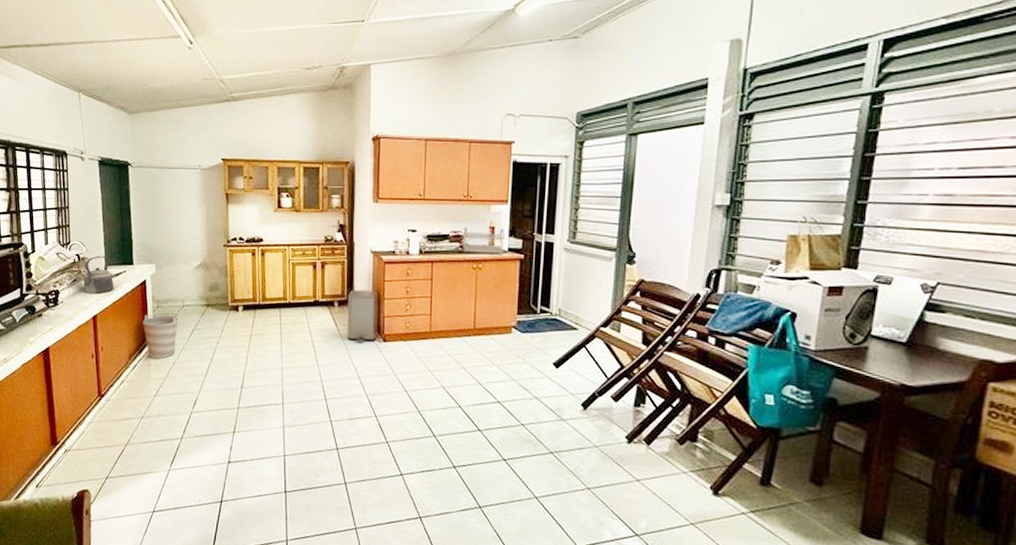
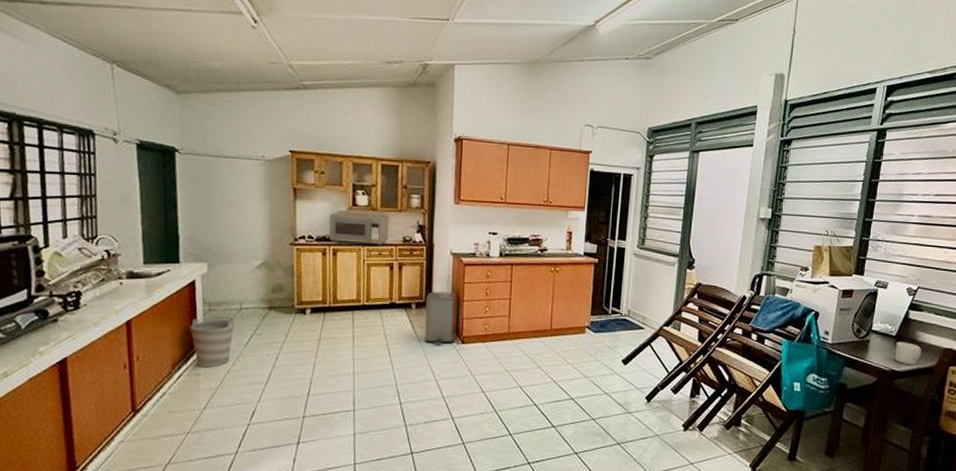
kettle: present [81,255,114,294] -> none [112,252,155,296]
microwave: none [257,213,312,245] -> present [328,211,389,246]
dish rack: present [462,227,505,255] -> none [541,231,581,259]
mug: none [905,350,946,380] -> present [894,342,922,365]

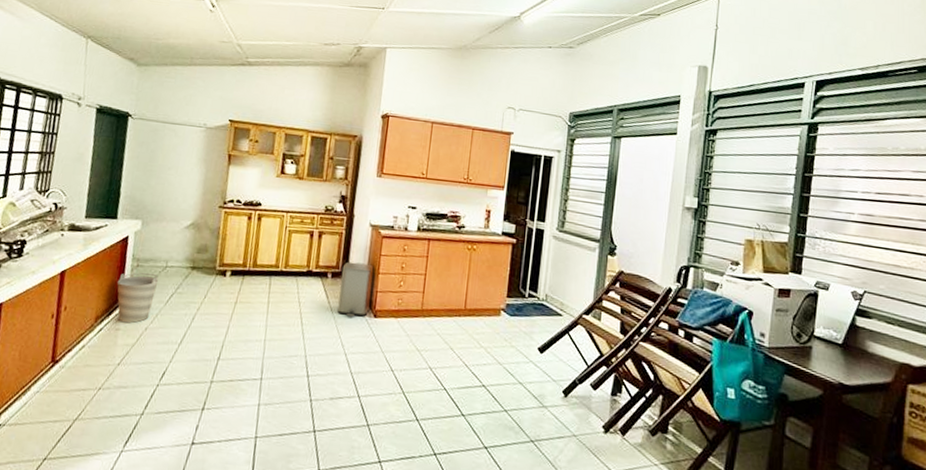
microwave: present [328,211,389,246] -> none [256,178,314,213]
mug: present [894,342,922,365] -> none [842,351,874,380]

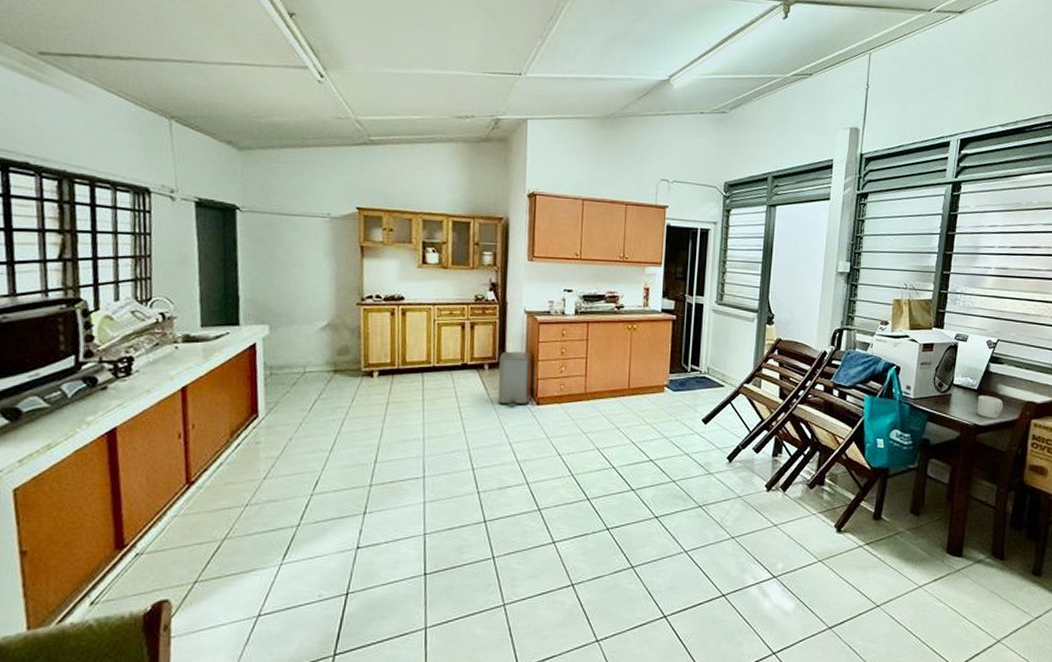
bucket: present [117,272,159,324] -> none [249,380,298,435]
mug: none [842,351,874,380] -> present [977,395,1004,419]

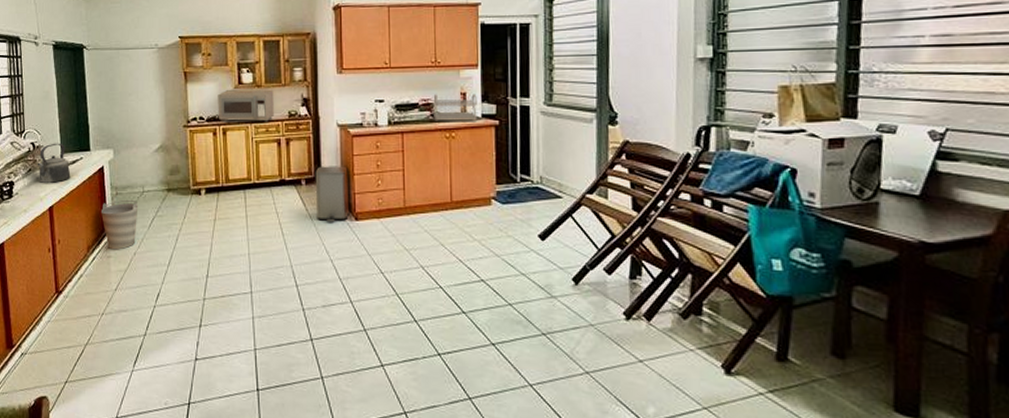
kettle: none [167,314,213,361] -> present [37,143,71,184]
bucket: none [249,380,298,435] -> present [100,199,139,250]
microwave: none [397,269,461,305] -> present [218,89,274,122]
dish rack: none [618,288,659,316] -> present [433,93,478,122]
mug: present [977,395,1004,419] -> none [921,203,967,235]

